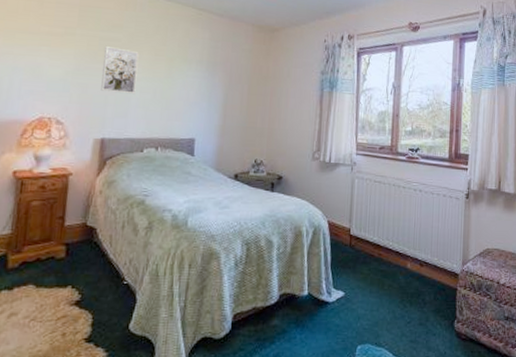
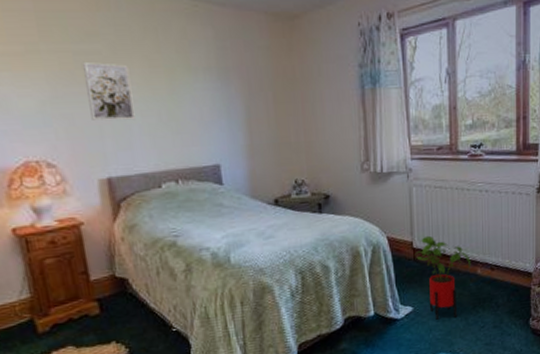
house plant: none [350,225,402,309] -> present [413,235,471,320]

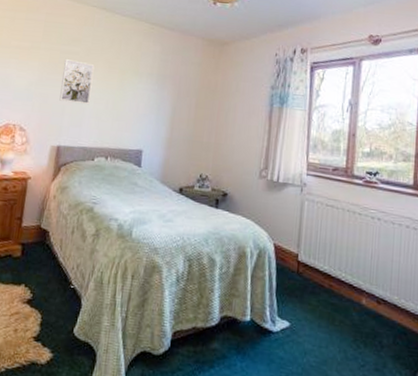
house plant: present [413,235,471,320] -> none [297,251,356,346]

